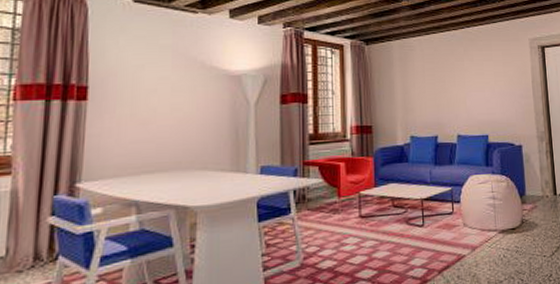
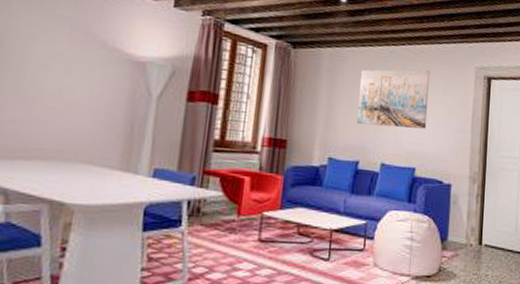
wall art: none [428,48,493,103] -> present [356,69,431,129]

